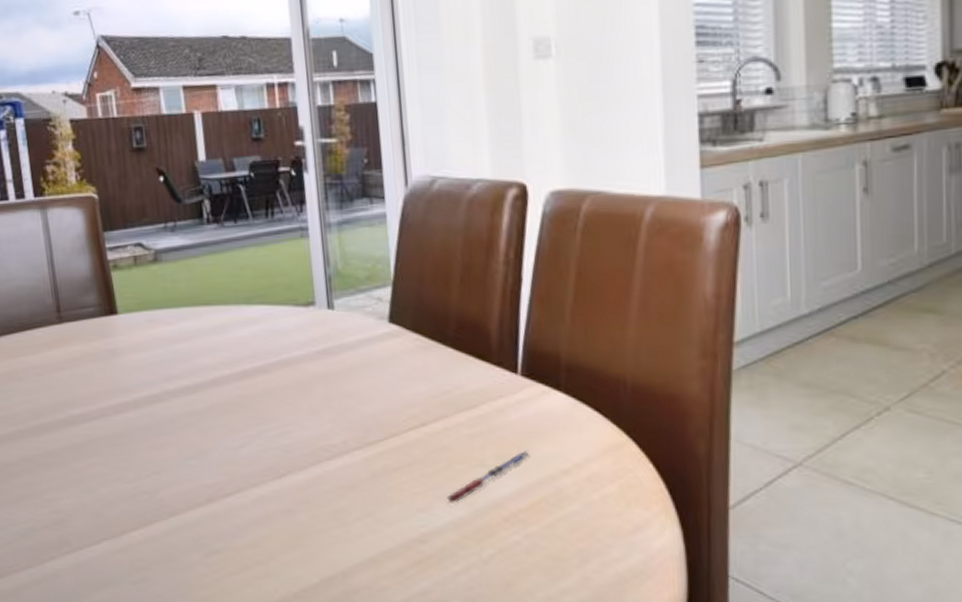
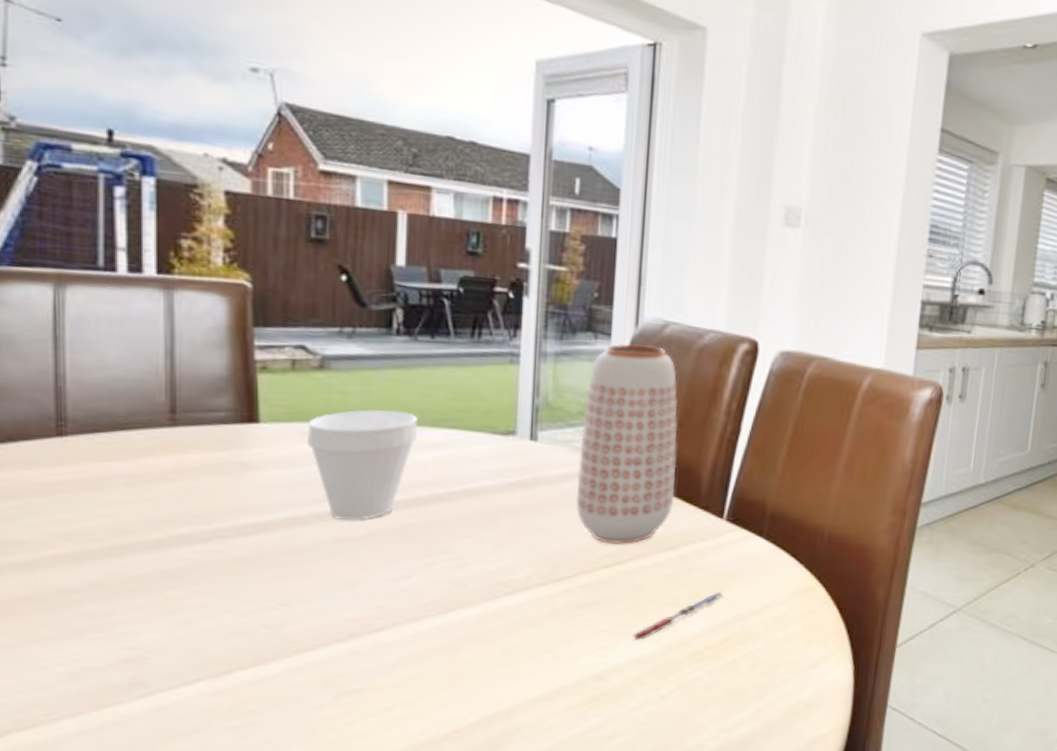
cup: none [152,292,236,395] -> present [307,409,418,520]
vase: none [371,203,467,406] -> present [576,344,678,544]

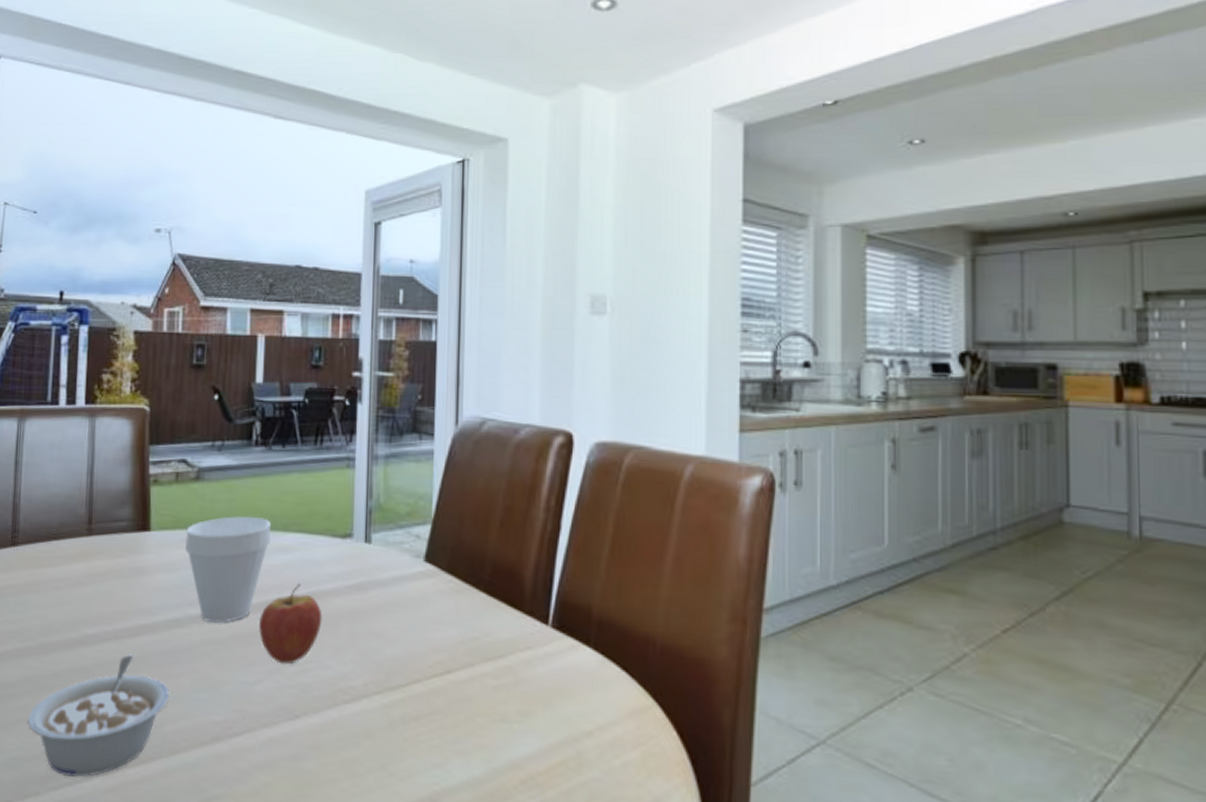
legume: none [97,555,292,683] -> present [27,654,169,777]
fruit: none [404,480,480,560] -> present [259,583,322,664]
vase: present [576,344,678,544] -> none [407,443,500,652]
pen: present [633,592,724,641] -> none [464,708,554,761]

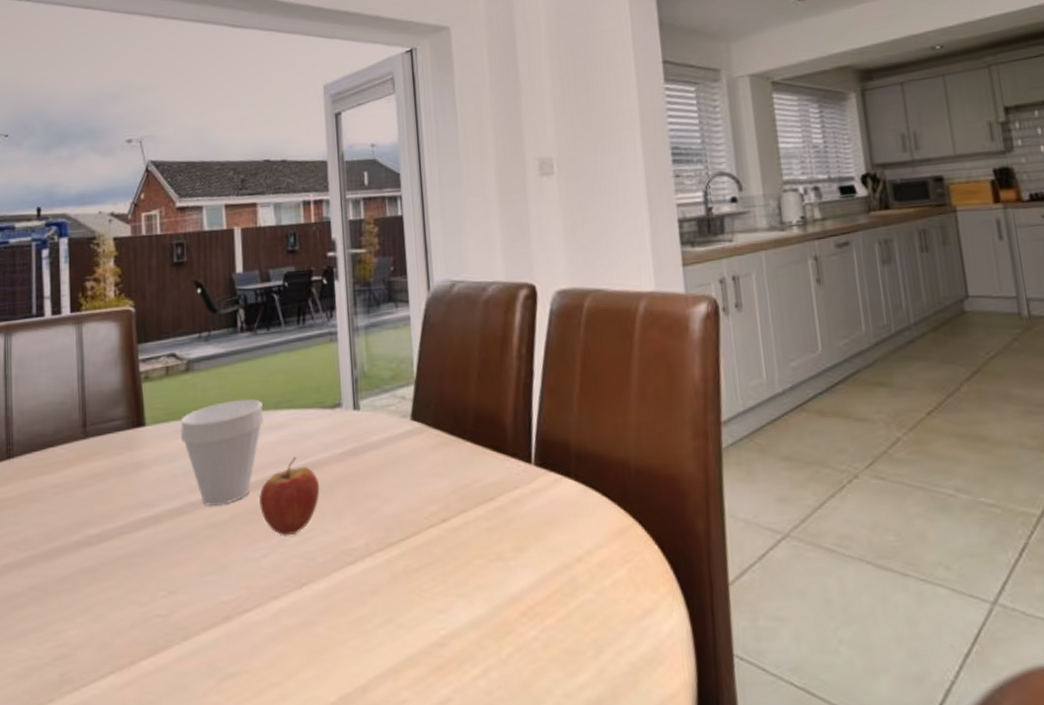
legume: present [27,654,169,777] -> none [36,548,177,678]

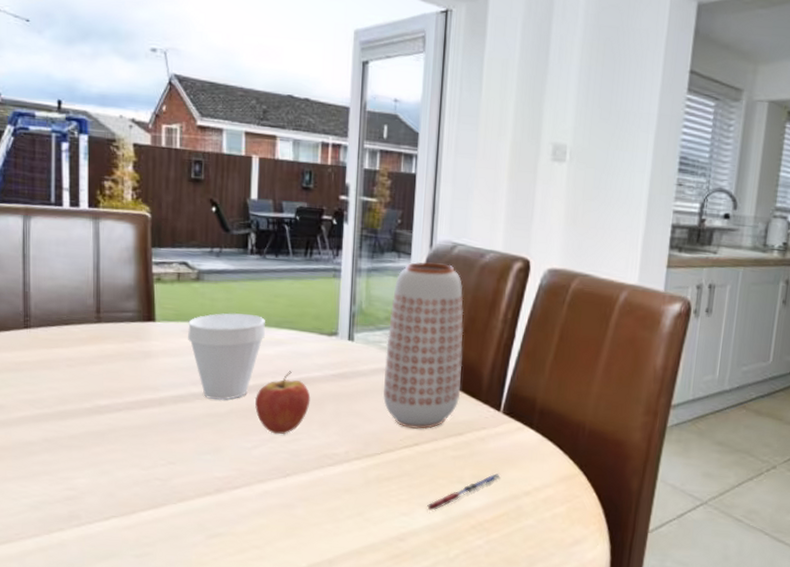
vase: none [395,305,485,502] -> present [383,262,464,429]
pen: none [466,541,545,601] -> present [427,473,500,511]

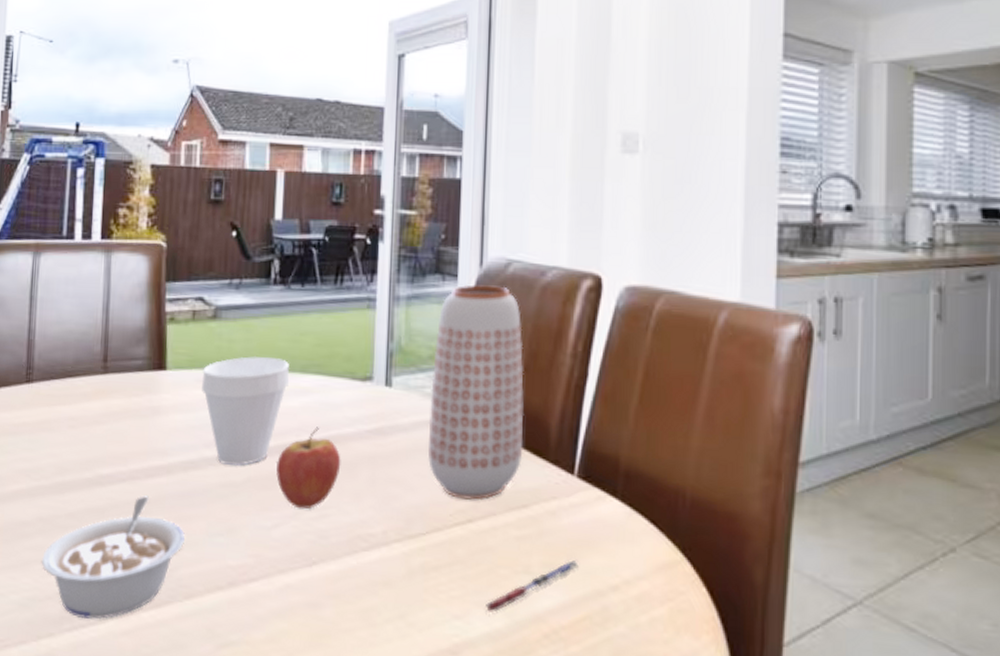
legume: none [48,422,176,517] -> present [41,496,185,619]

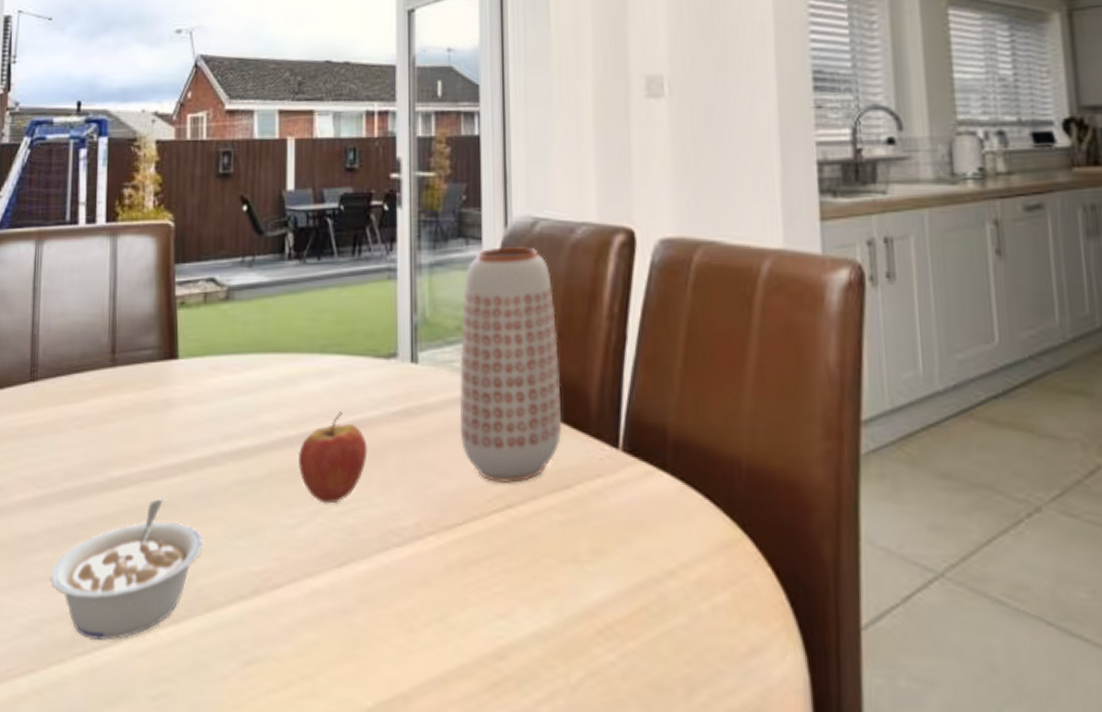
cup: present [202,355,290,466] -> none [216,337,309,459]
pen: present [486,560,579,613] -> none [532,545,630,609]

